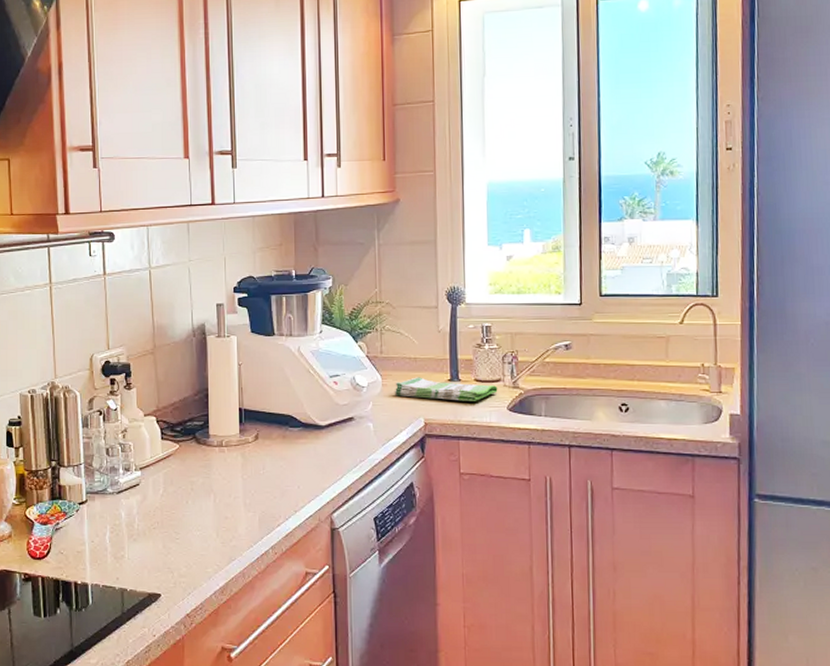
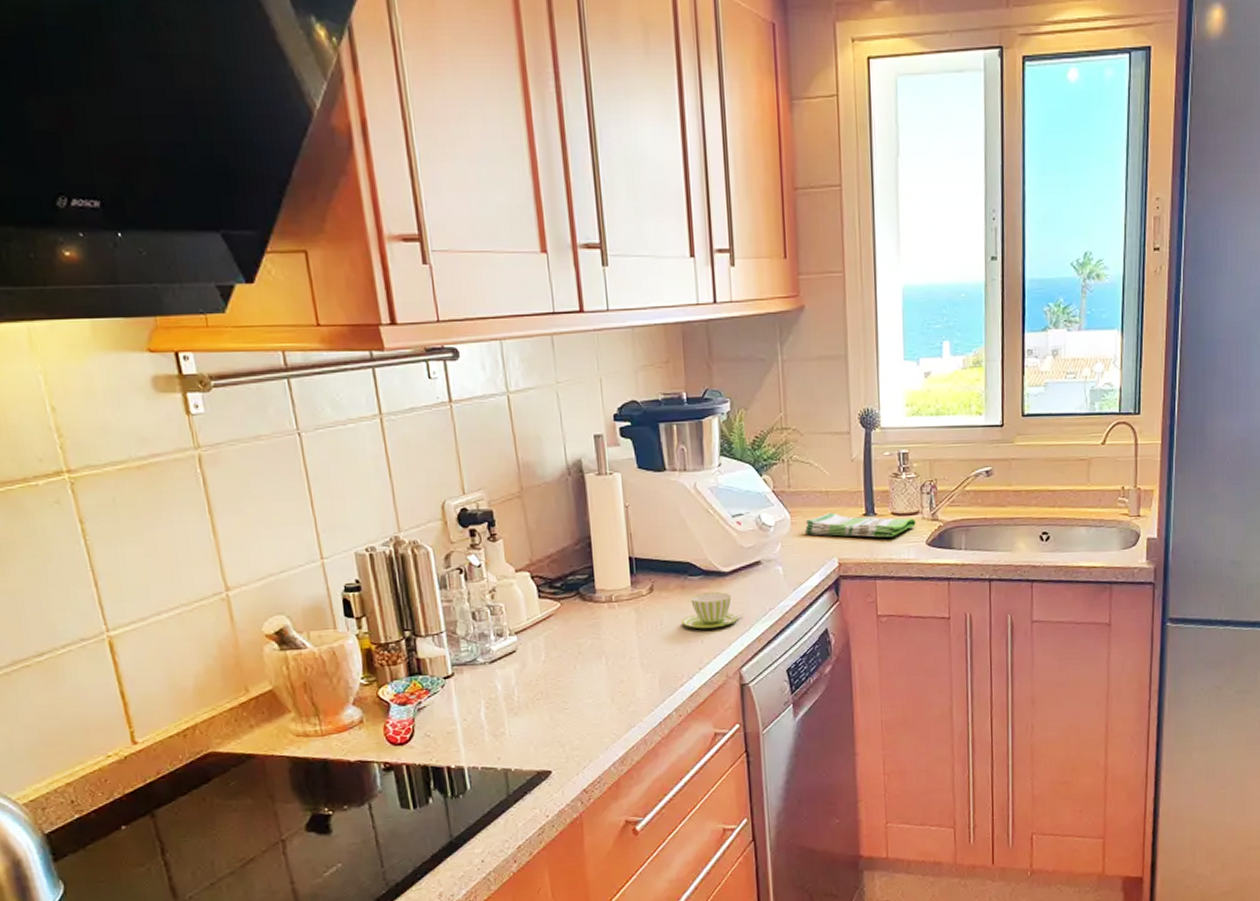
cup: none [282,443,337,476] -> present [682,592,744,629]

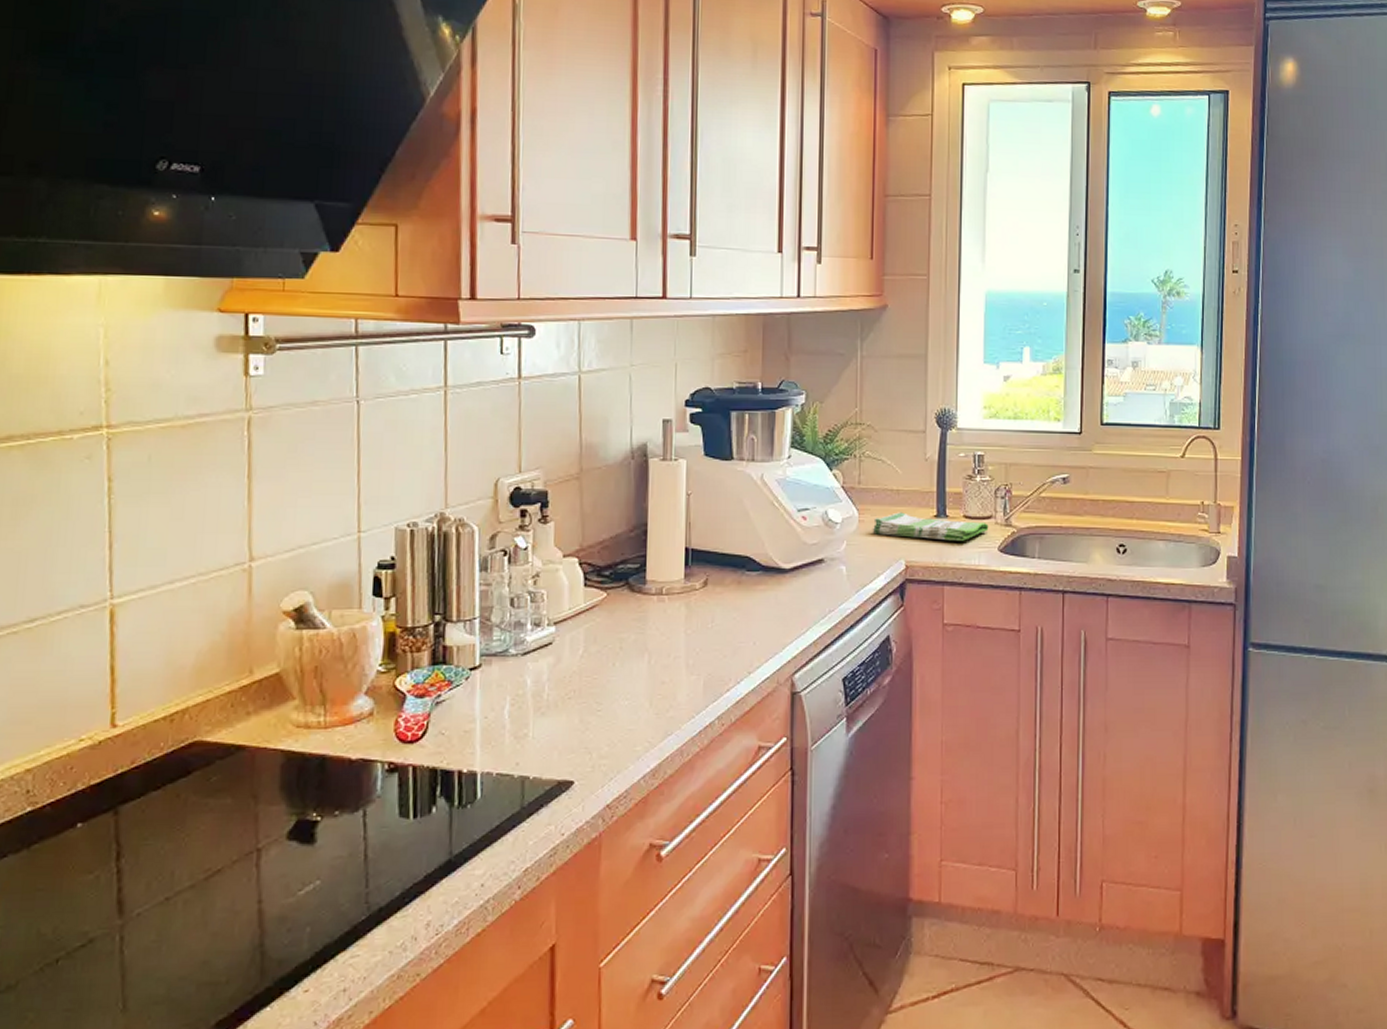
cup: present [682,592,744,629] -> none [735,590,802,629]

